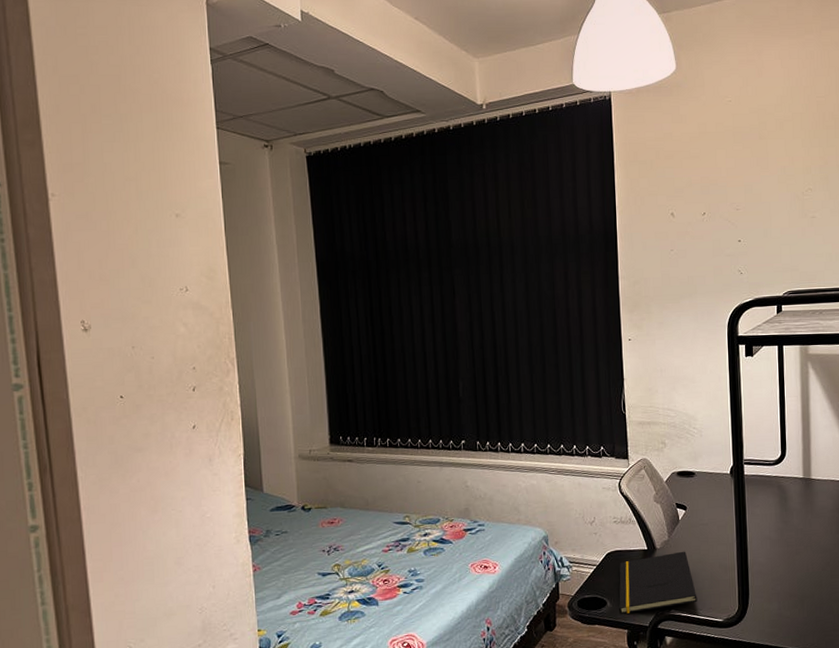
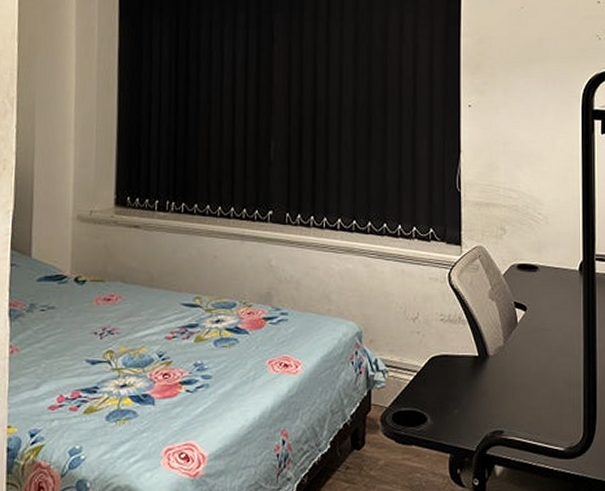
notepad: present [619,551,698,614] -> none [442,361,535,434]

